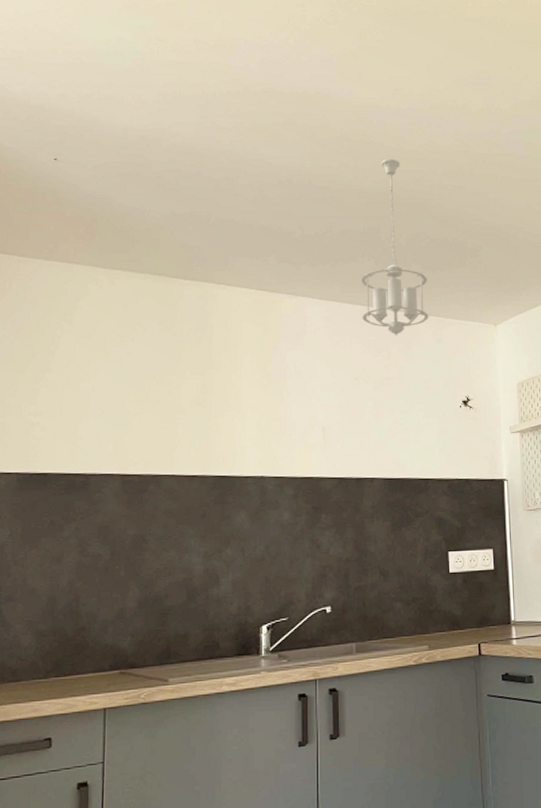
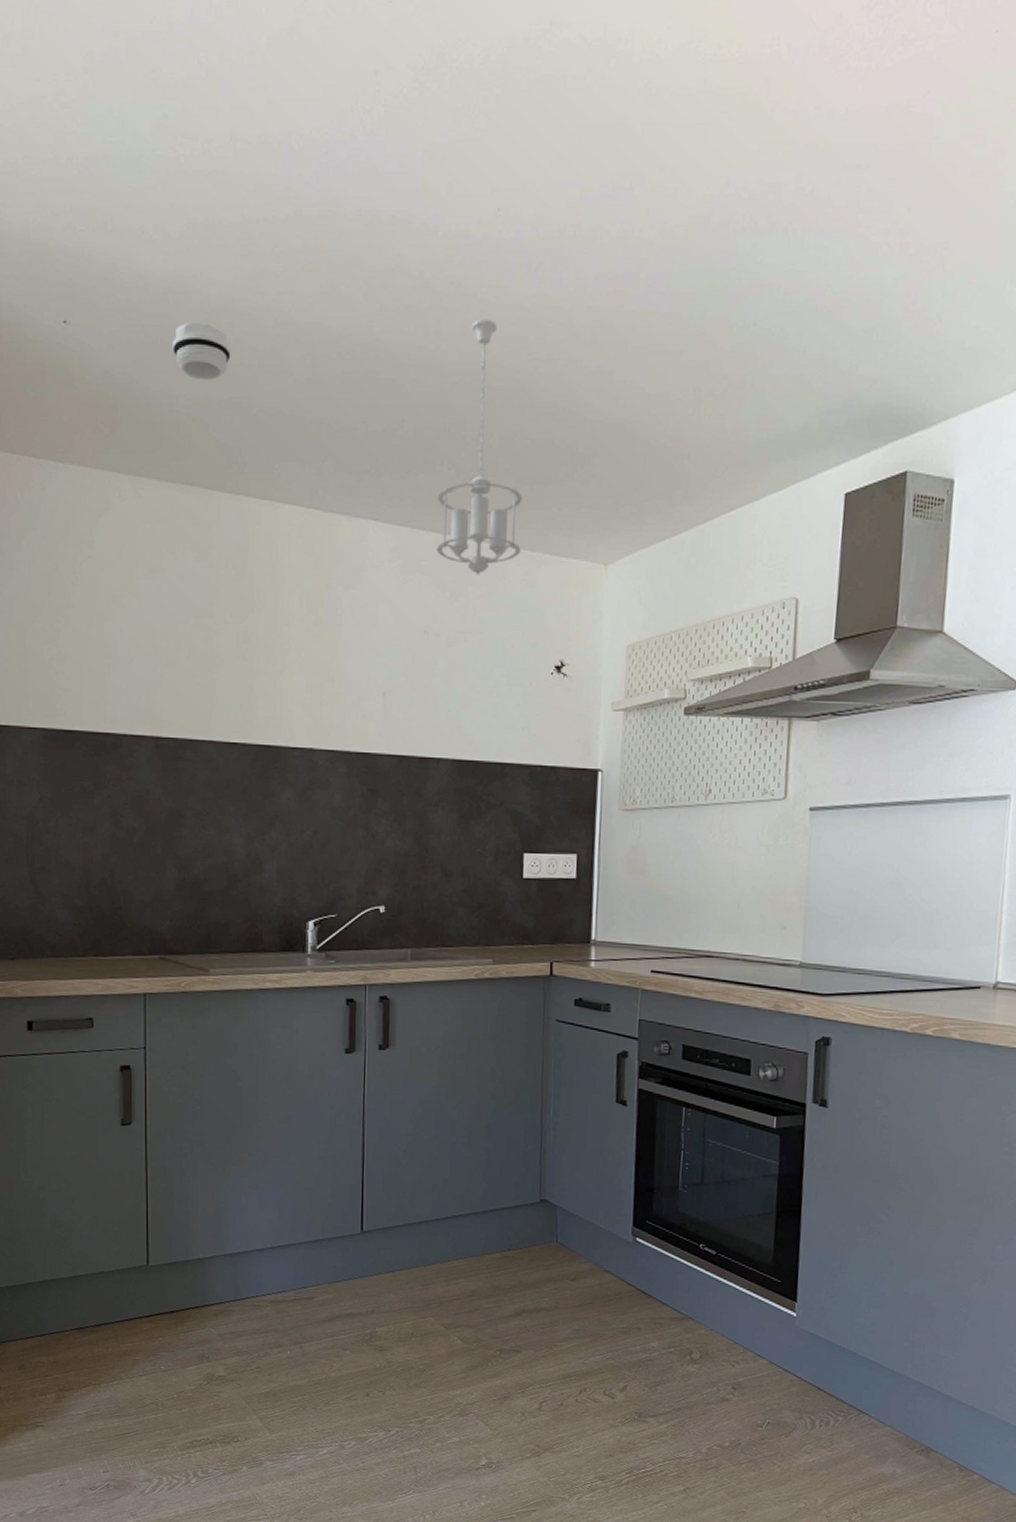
smoke detector: none [145,160,193,200] -> present [172,323,231,381]

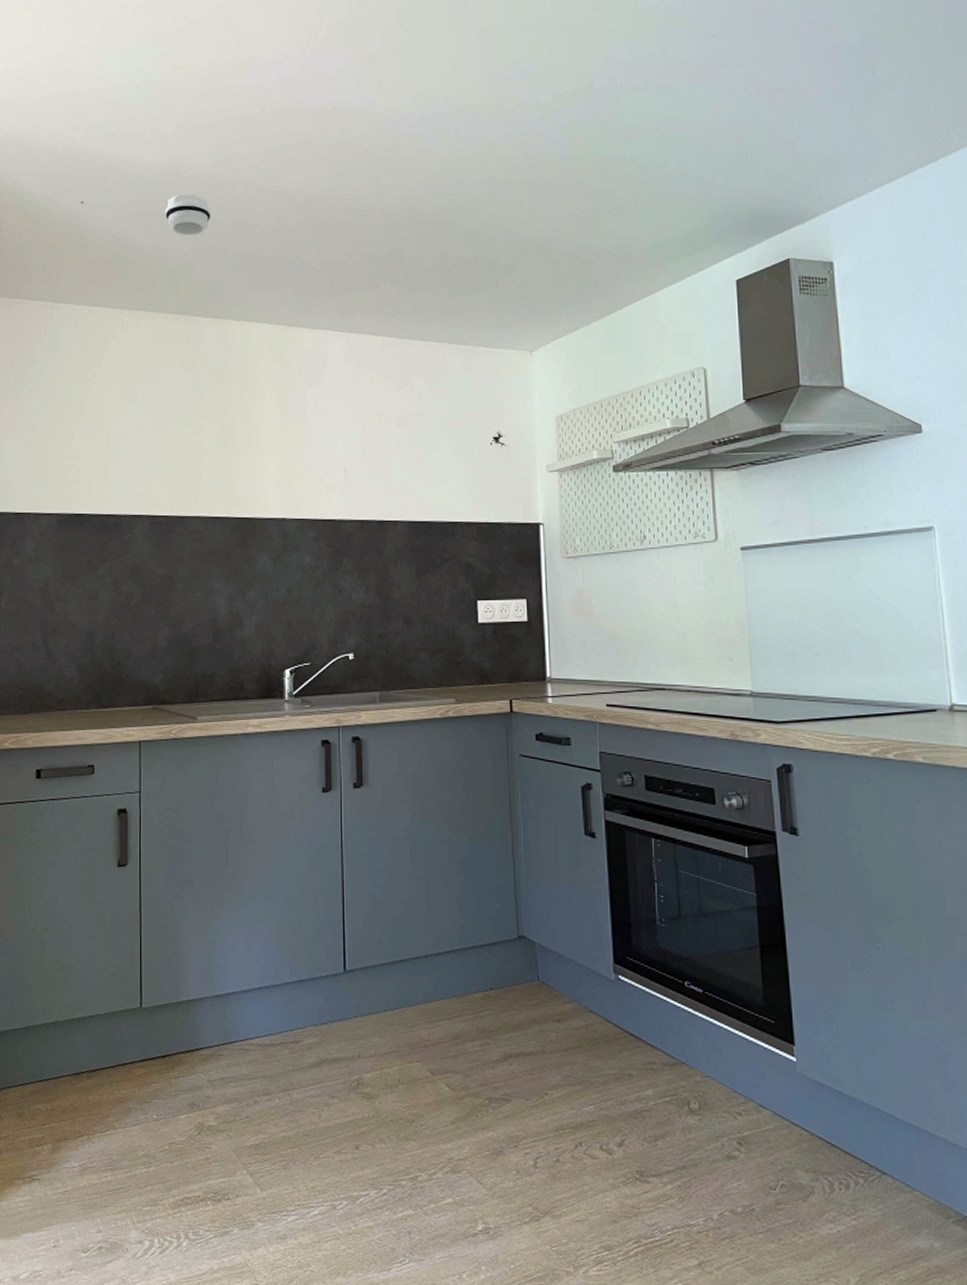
pendant light: present [436,319,522,575] -> none [384,172,457,367]

